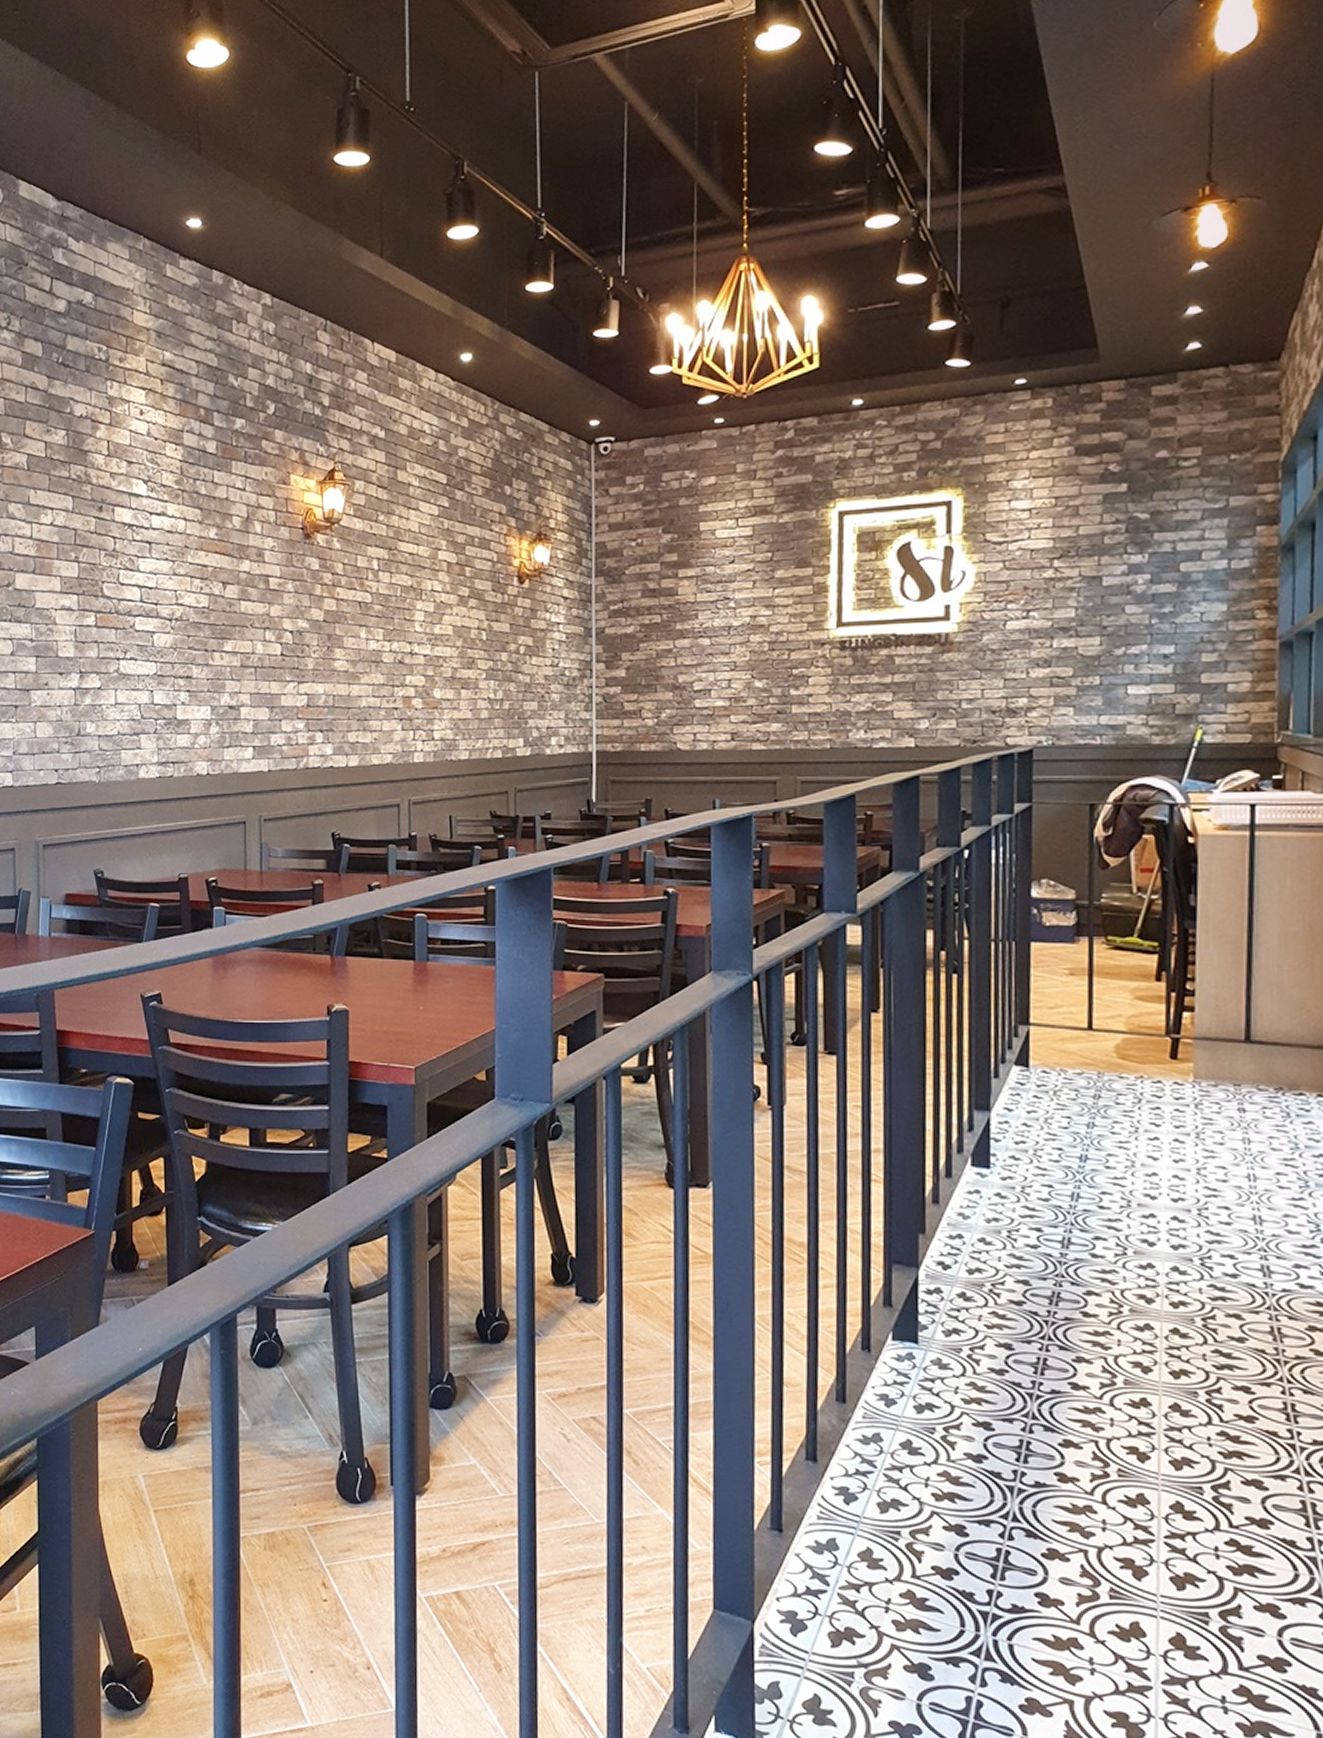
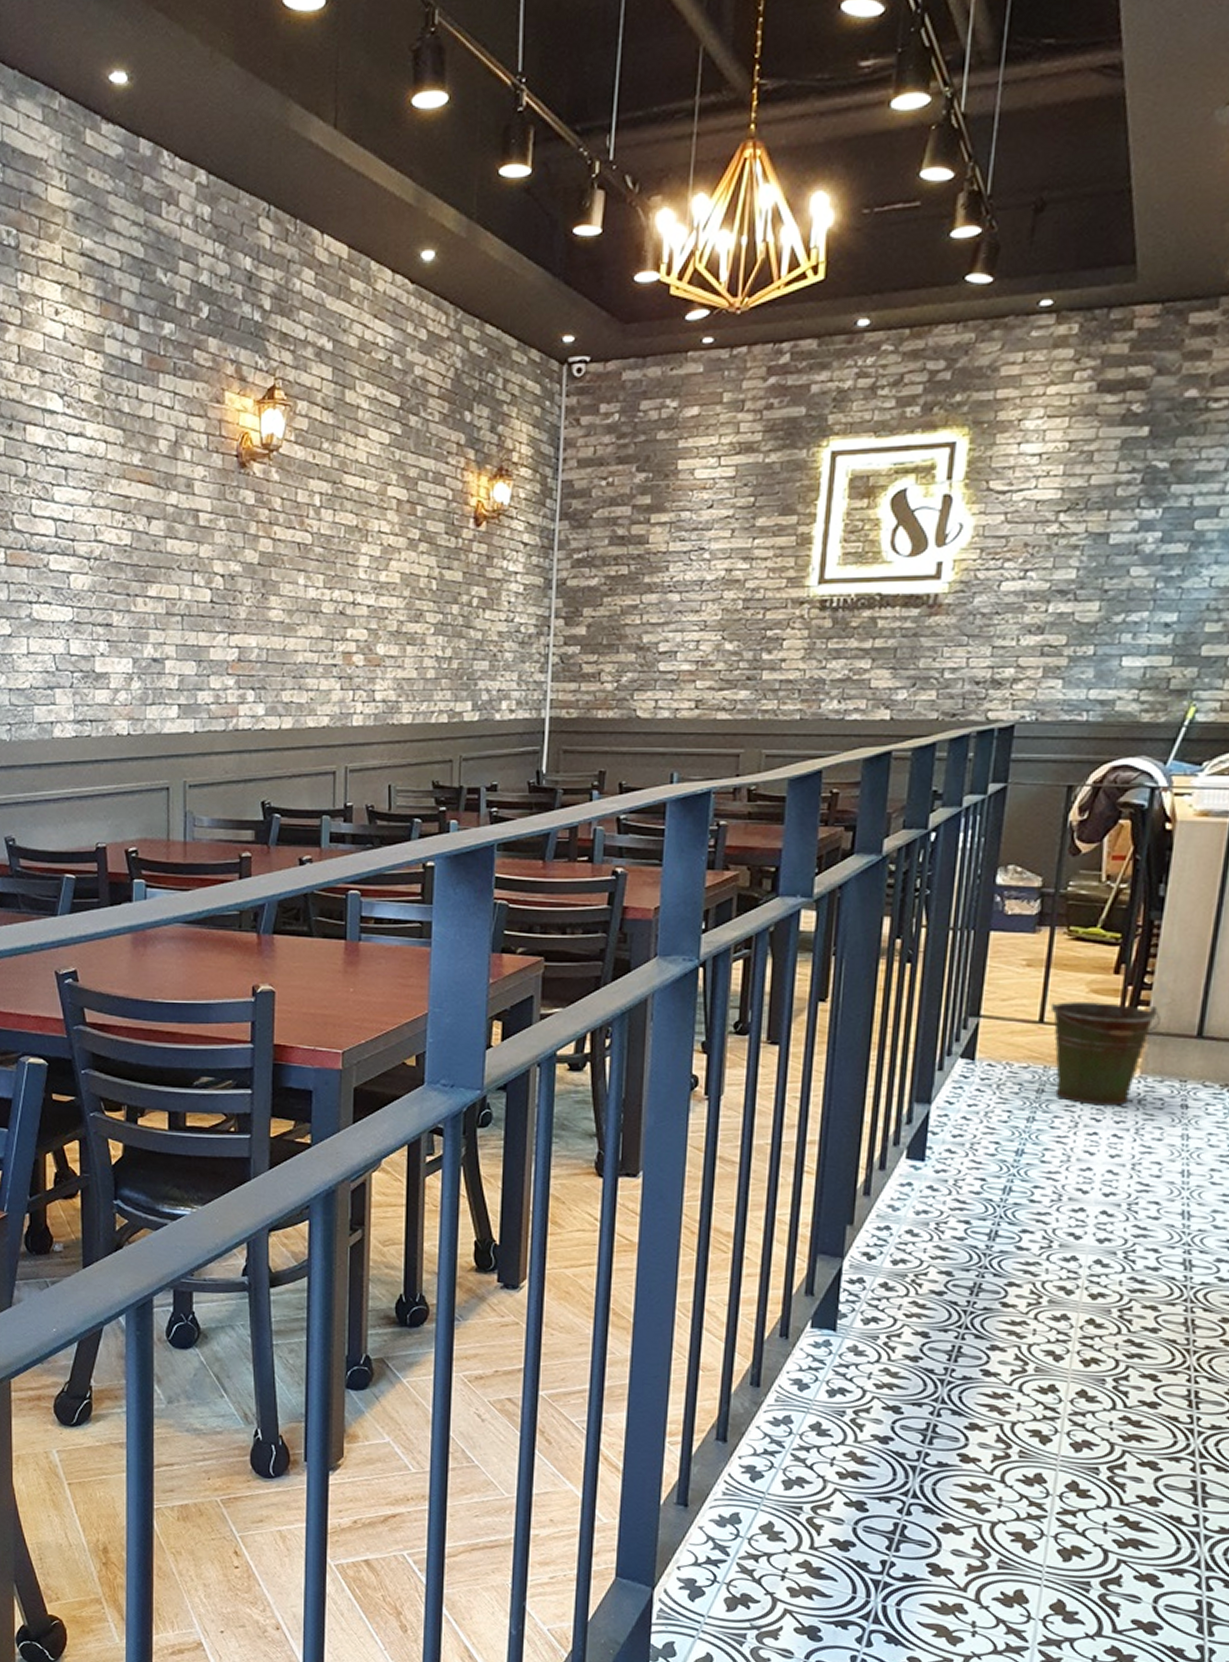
bucket: none [1097,1009,1207,1111] -> present [1050,1002,1161,1106]

